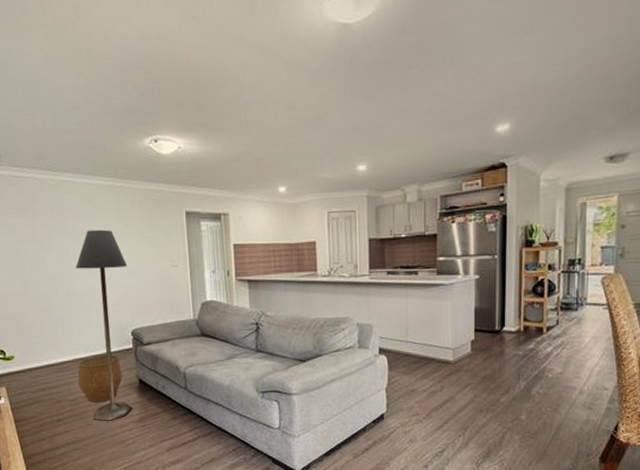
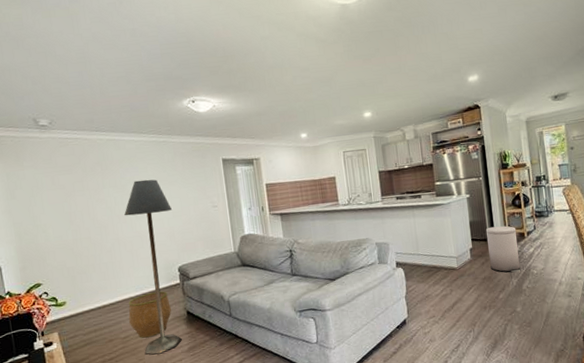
pedal bin: none [493,316,534,374] -> present [485,226,521,273]

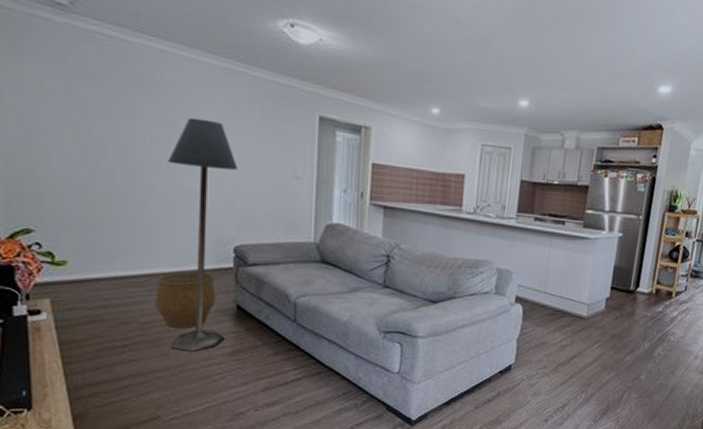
pedal bin: present [485,226,521,273] -> none [624,277,665,335]

